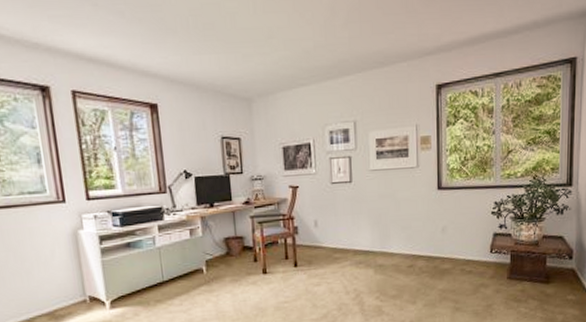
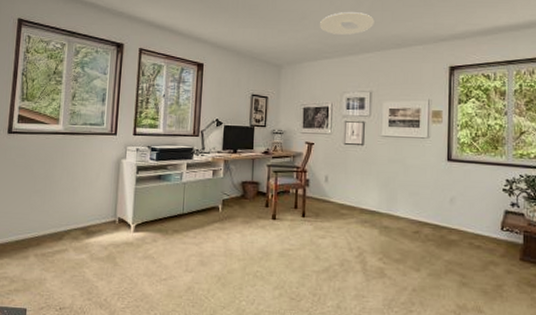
ceiling light: none [290,24,353,55] -> present [320,11,374,35]

